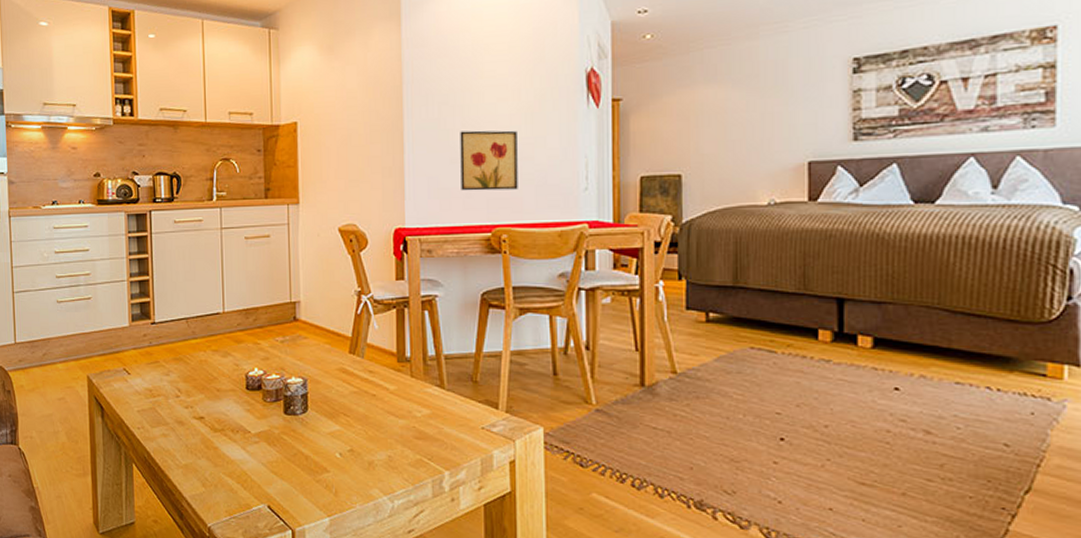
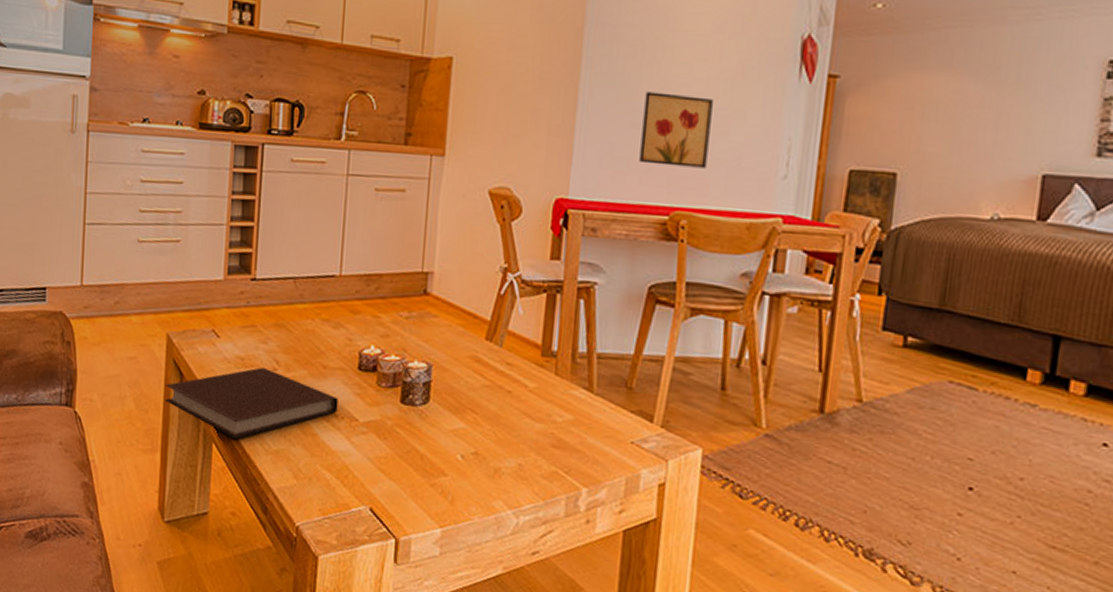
notebook: none [90,396,233,458] -> present [165,367,338,439]

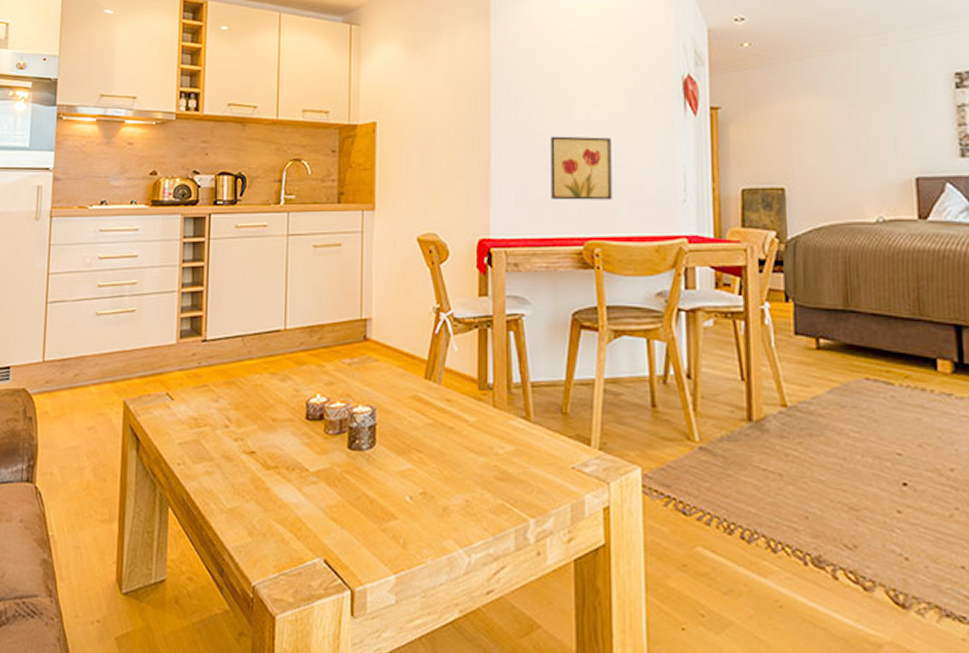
notebook: present [165,367,338,439] -> none [122,426,288,501]

